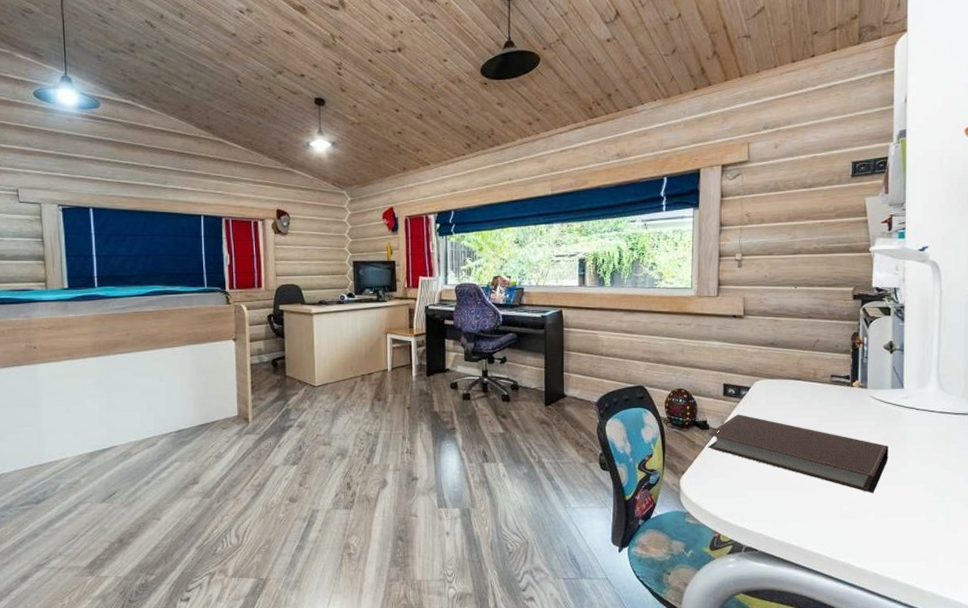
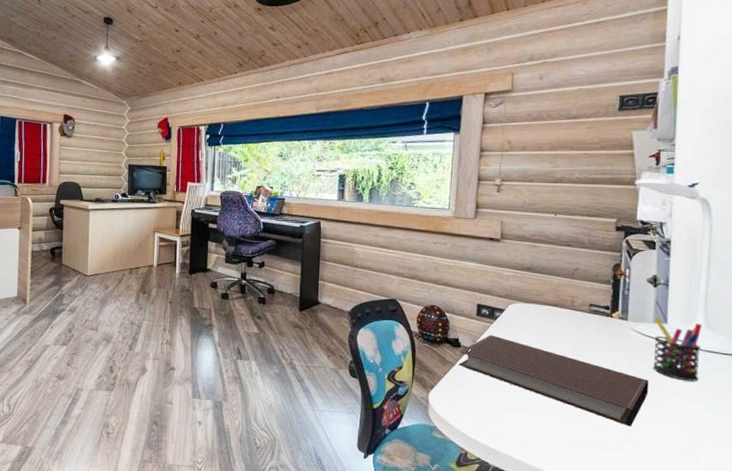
pen holder: none [891,383,936,443] -> present [653,318,702,382]

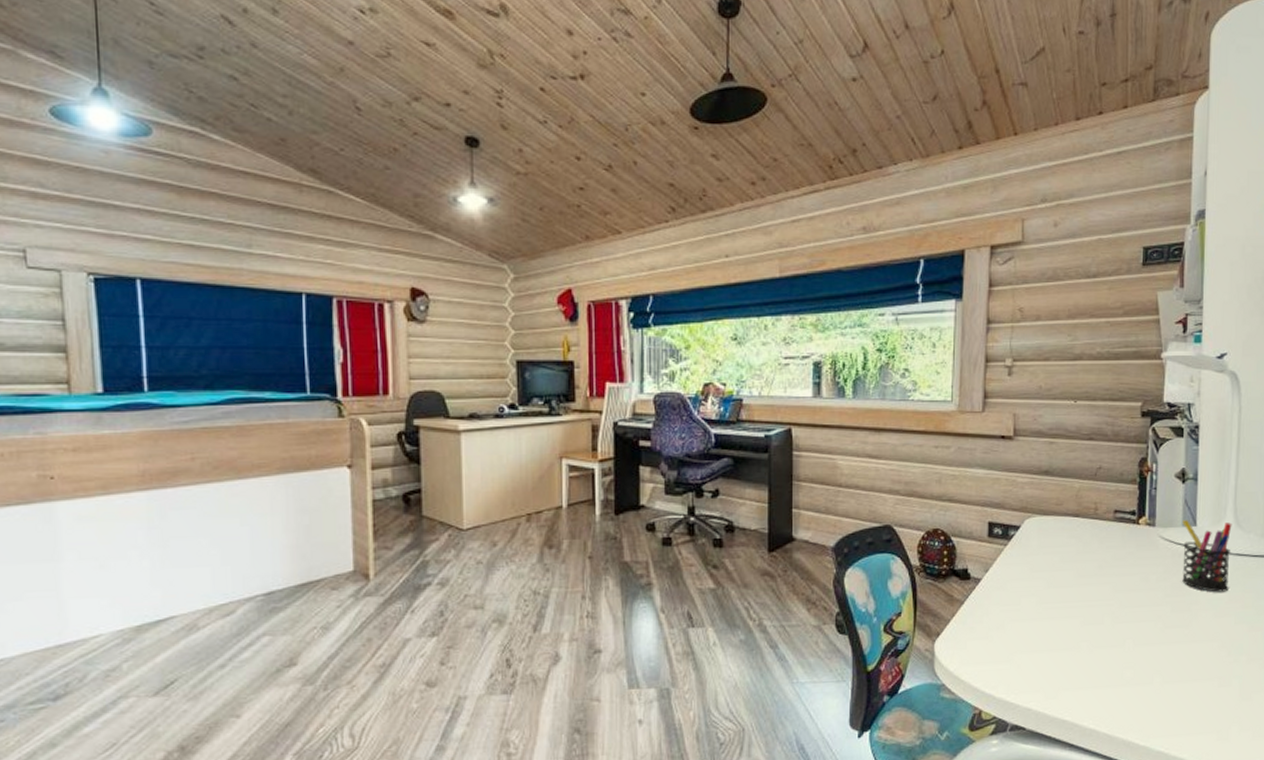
notebook: present [459,335,649,427] -> none [969,560,1178,654]

